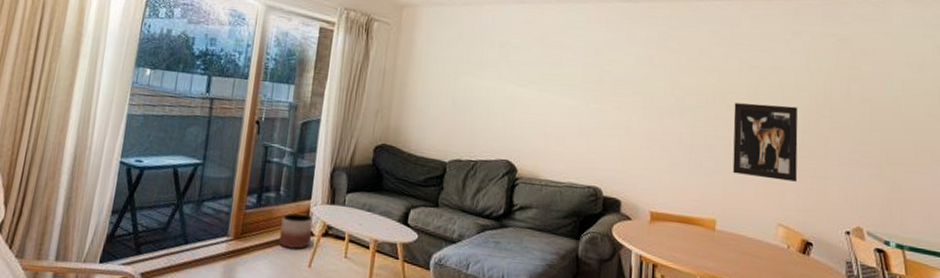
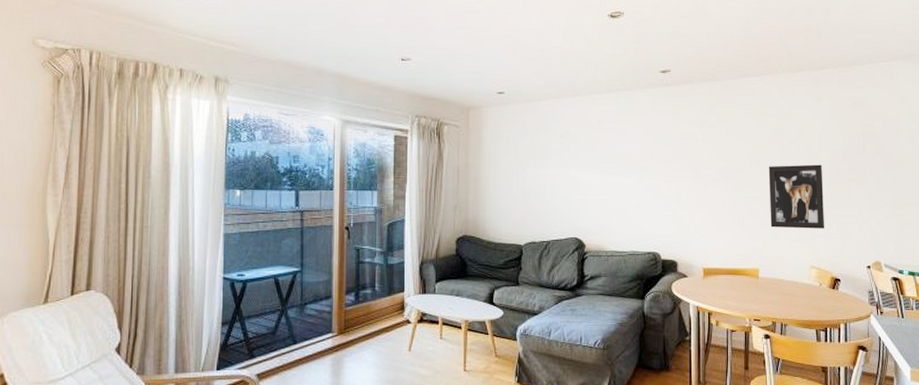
planter: present [279,213,313,249] -> none [380,305,408,337]

